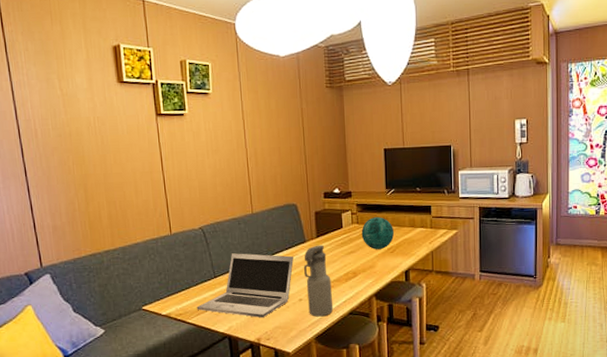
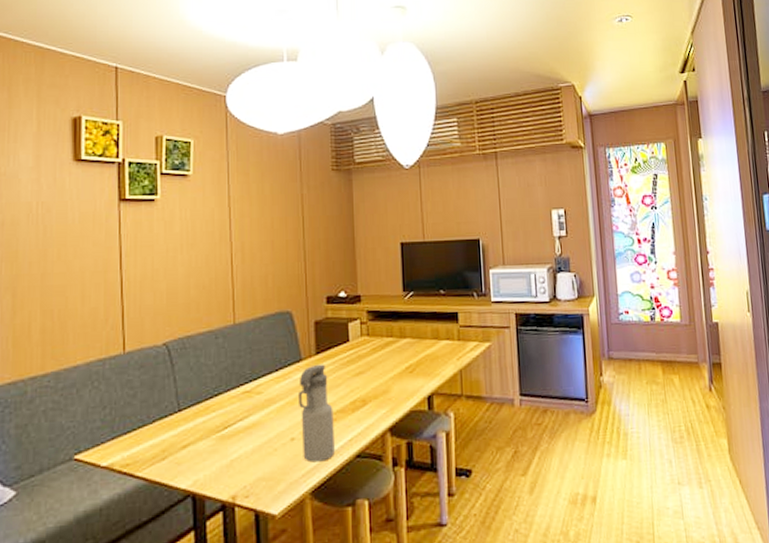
laptop: present [196,253,294,318] -> none [151,377,285,467]
decorative orb: present [361,217,395,249] -> none [372,327,414,369]

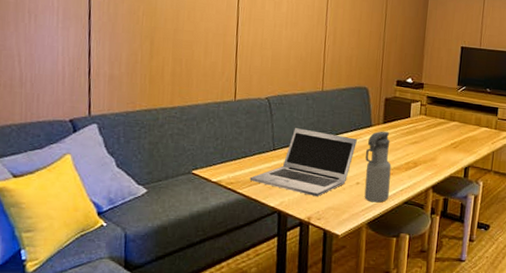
laptop: none [151,377,285,467] -> present [249,128,357,197]

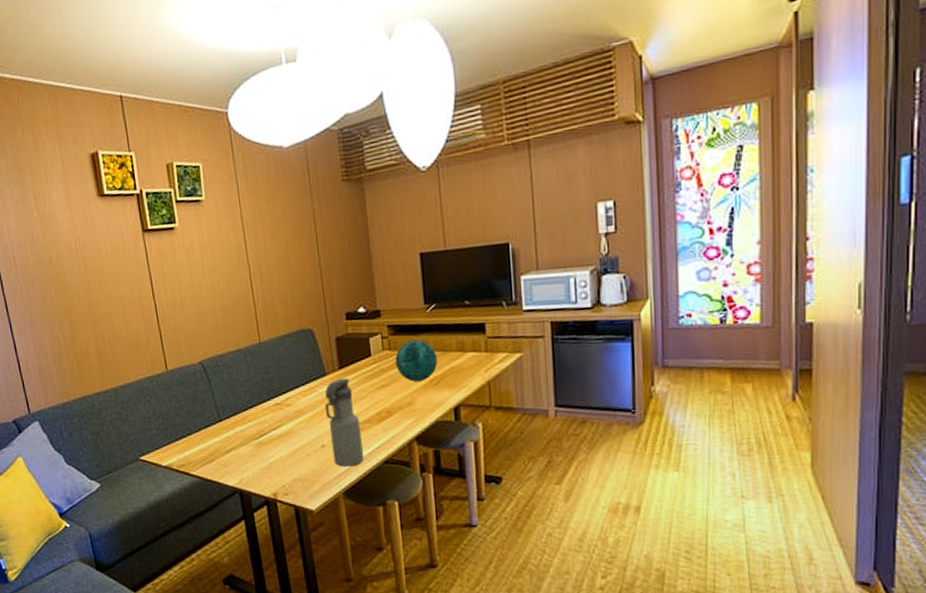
laptop: present [249,128,357,197] -> none [200,391,313,469]
decorative orb: none [427,111,460,143] -> present [395,340,438,381]

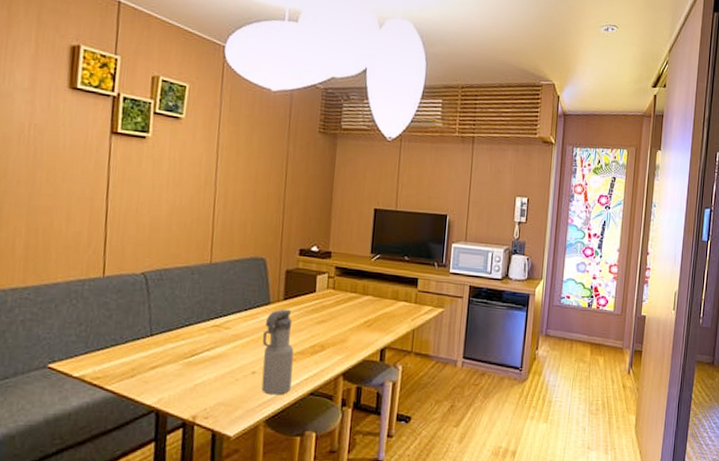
decorative orb: present [395,340,438,381] -> none [336,284,375,321]

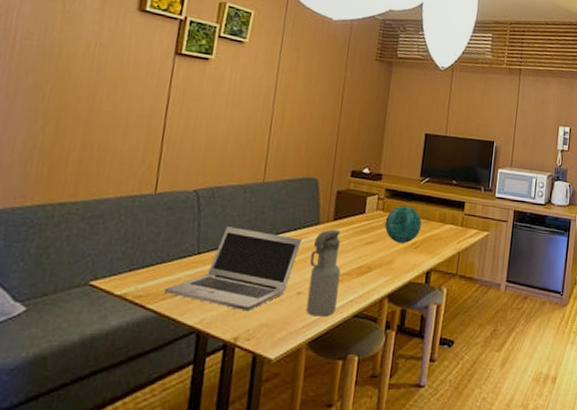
laptop: none [120,308,253,391] -> present [163,226,301,312]
decorative orb: none [336,284,375,321] -> present [384,206,422,243]

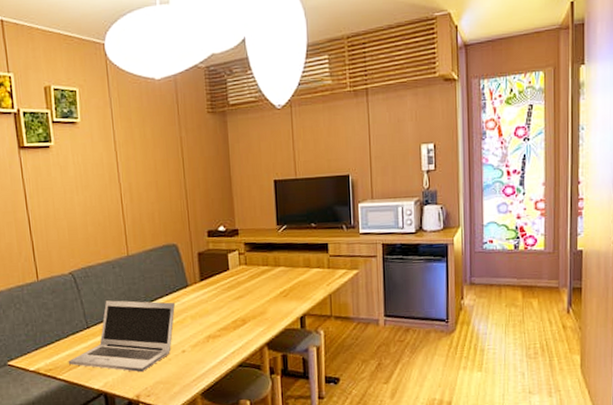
water bottle: present [306,229,341,317] -> none [187,289,220,370]
decorative orb: present [384,206,422,243] -> none [250,257,288,293]

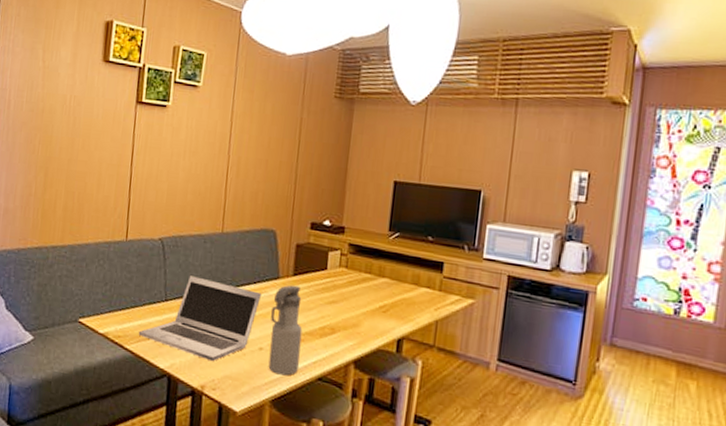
water bottle: none [187,289,220,370] -> present [268,285,303,376]

